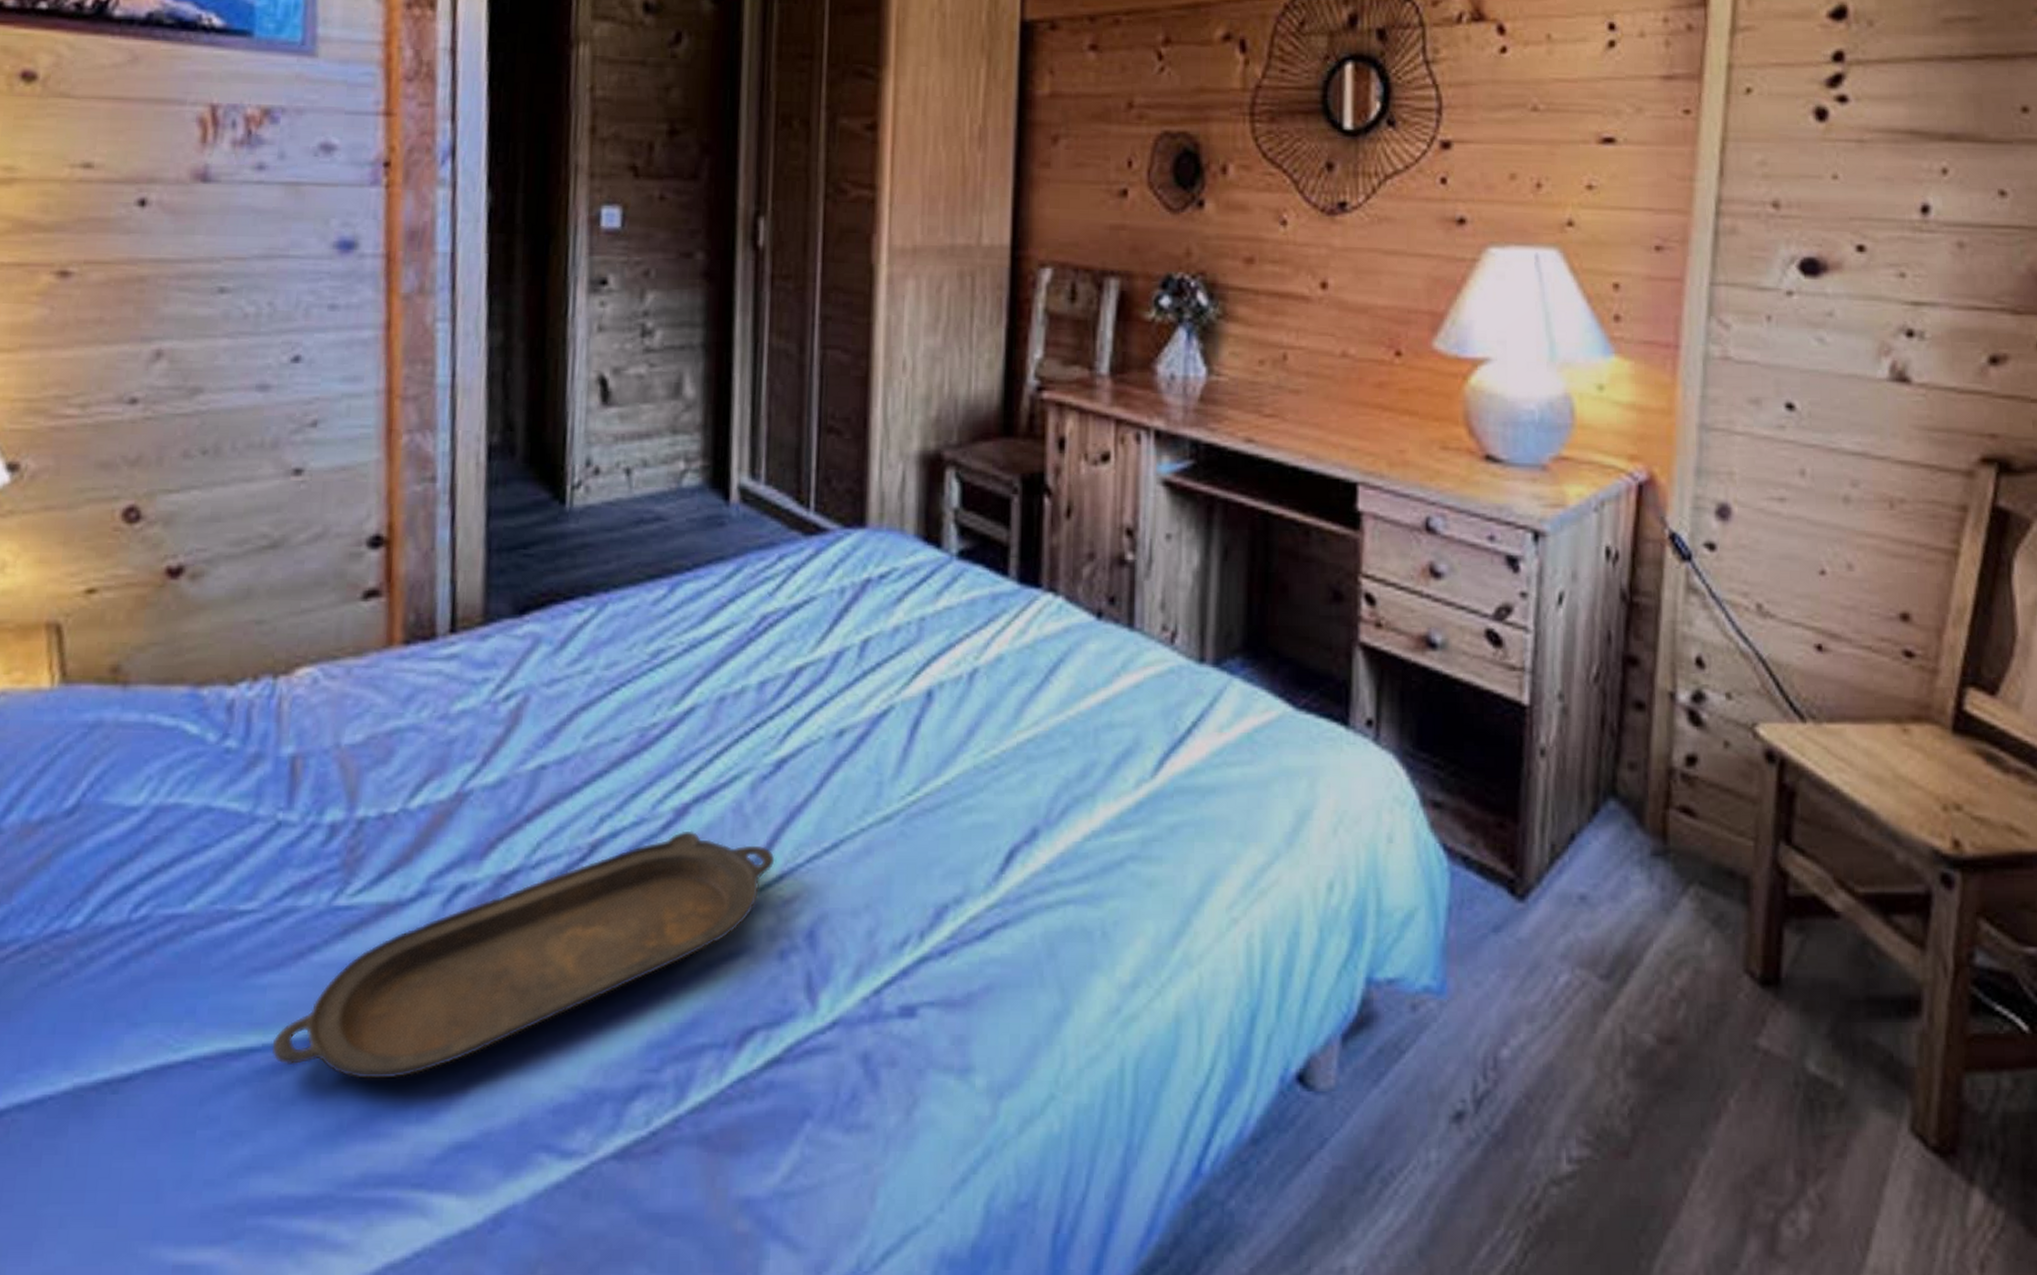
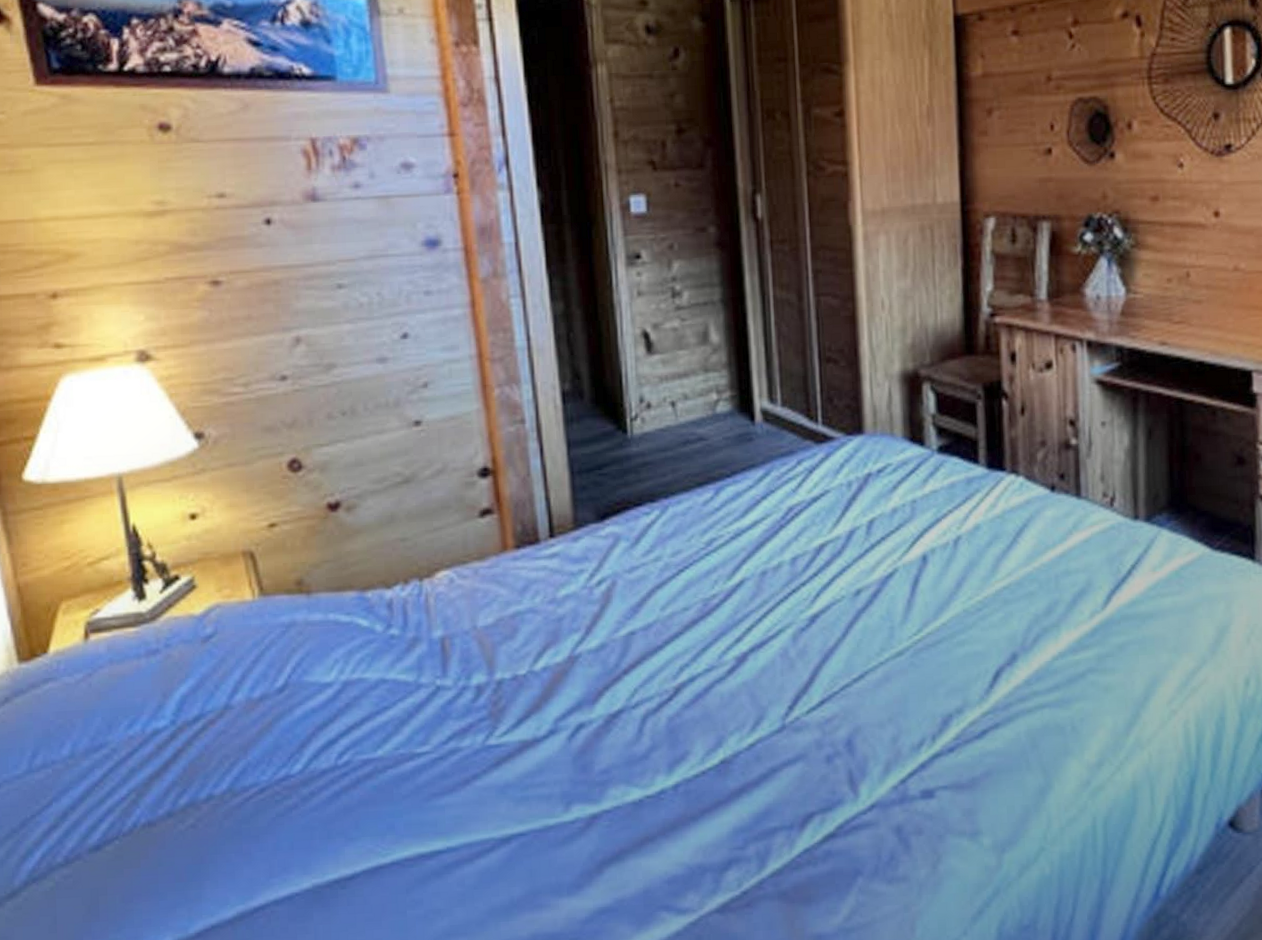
serving tray: present [271,830,775,1079] -> none [454,672,817,868]

